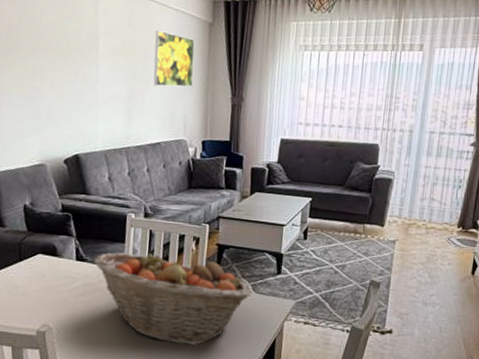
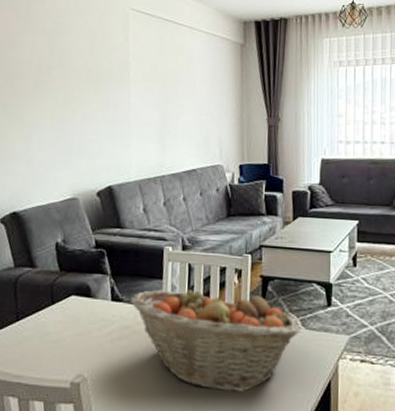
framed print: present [153,30,195,87] -> none [186,54,227,111]

